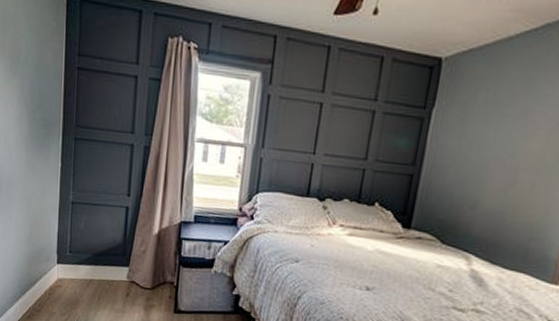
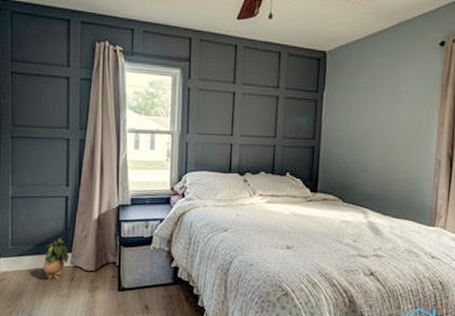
potted plant: none [99,250,126,295] -> present [43,238,69,282]

